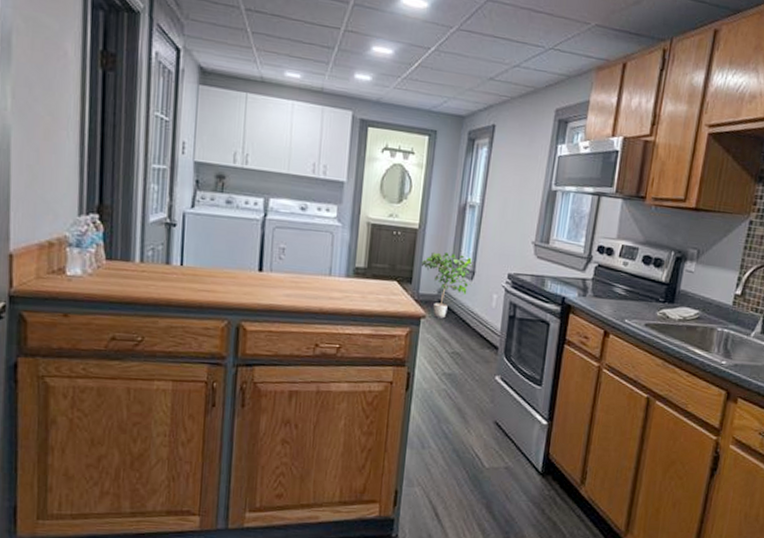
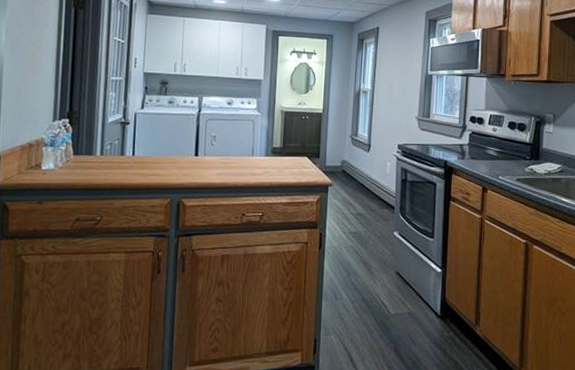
potted plant: present [420,251,473,319] -> none [326,130,369,185]

